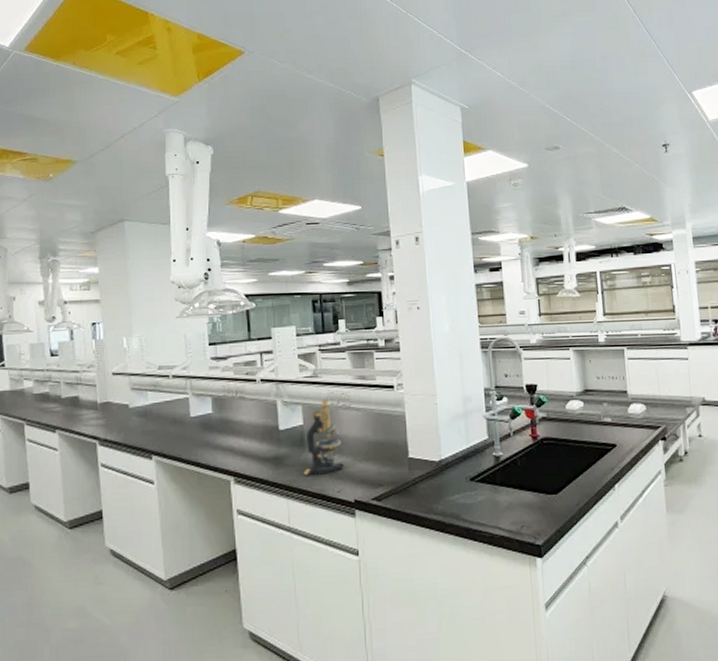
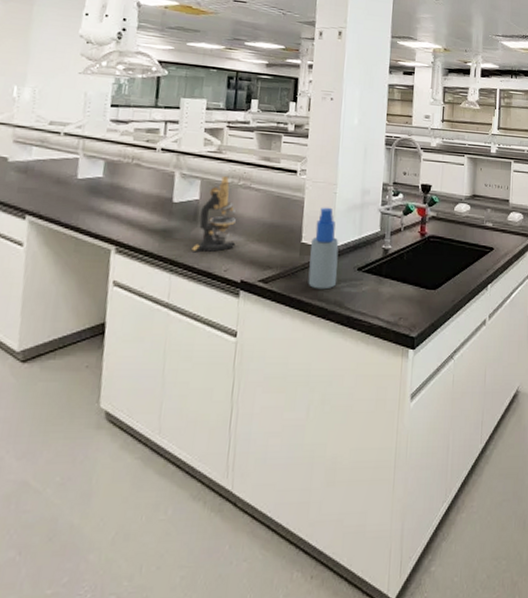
spray bottle: none [418,419,451,503] -> present [308,207,339,290]

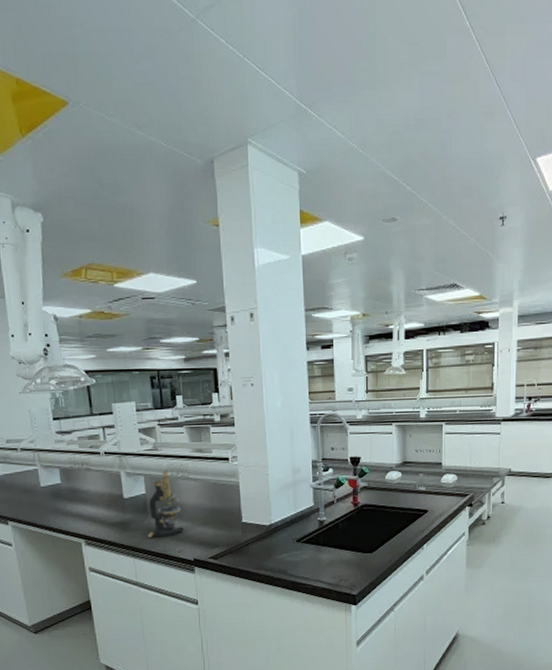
spray bottle: present [308,207,339,290] -> none [250,488,279,561]

